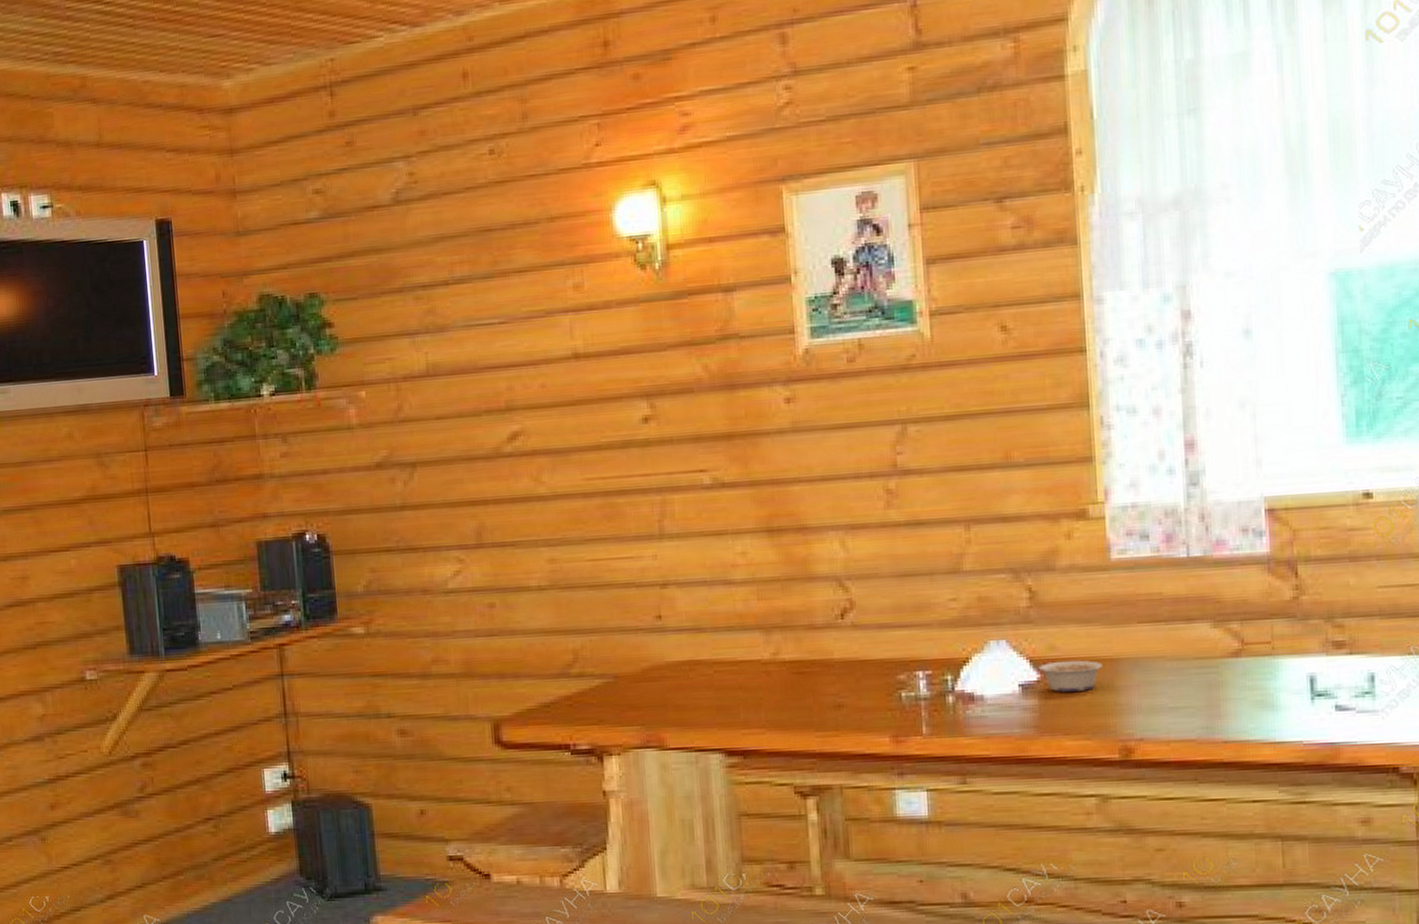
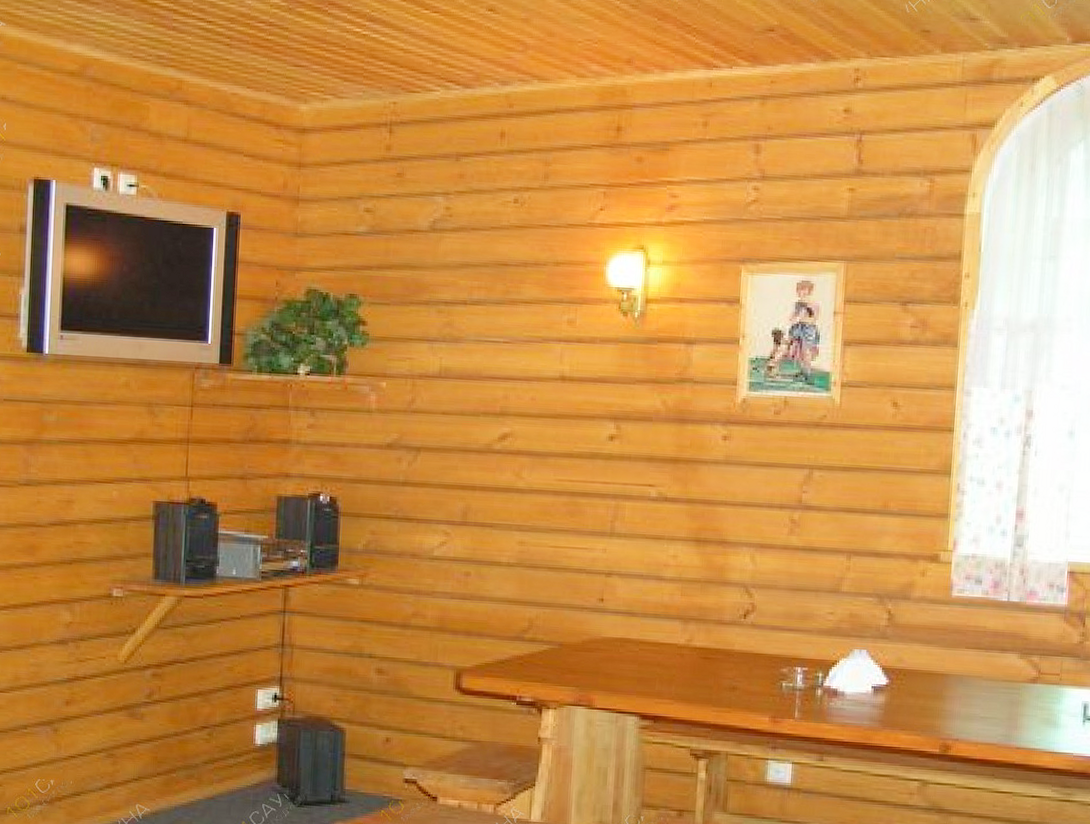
legume: present [1033,660,1103,692] -> none [884,671,936,697]

